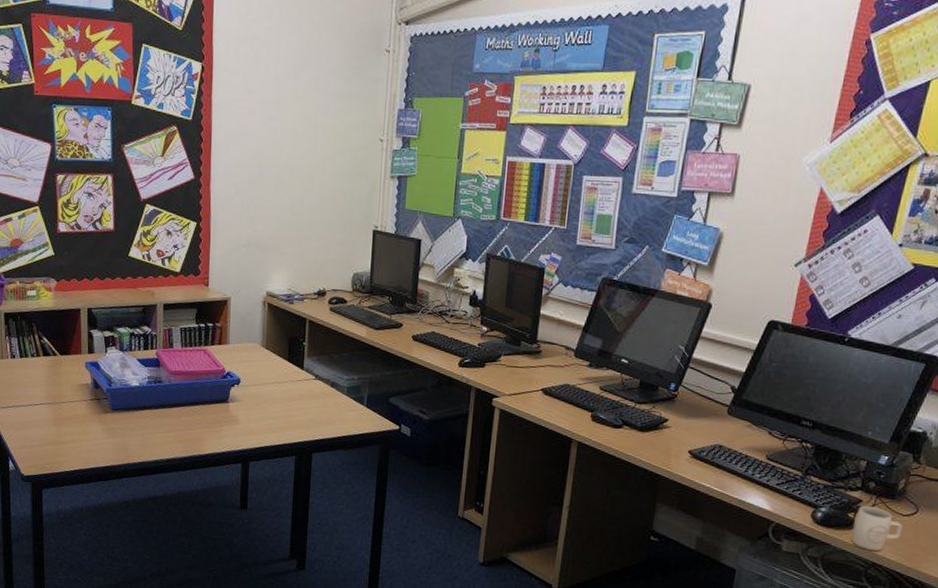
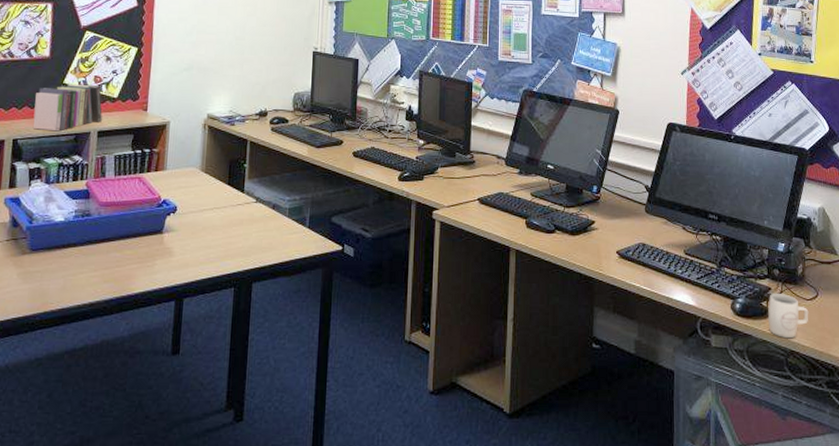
books: none [104,257,167,303] -> present [32,83,102,132]

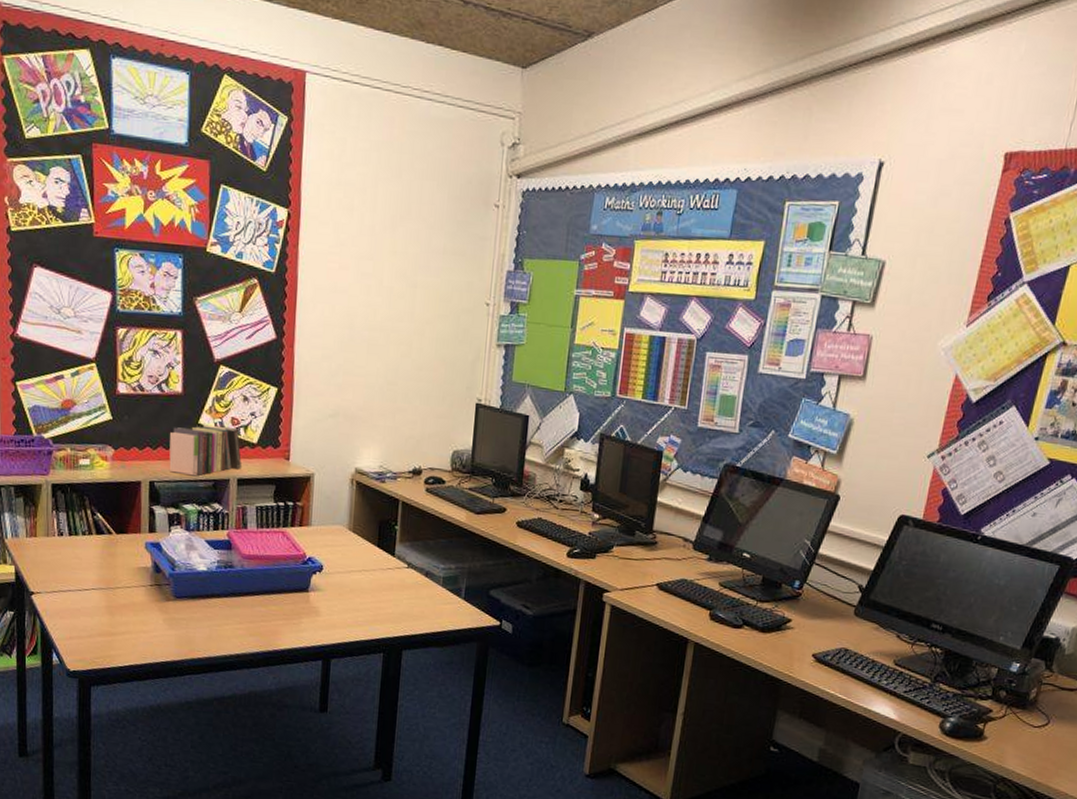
mug: present [768,293,809,339] -> none [980,715,1034,765]

